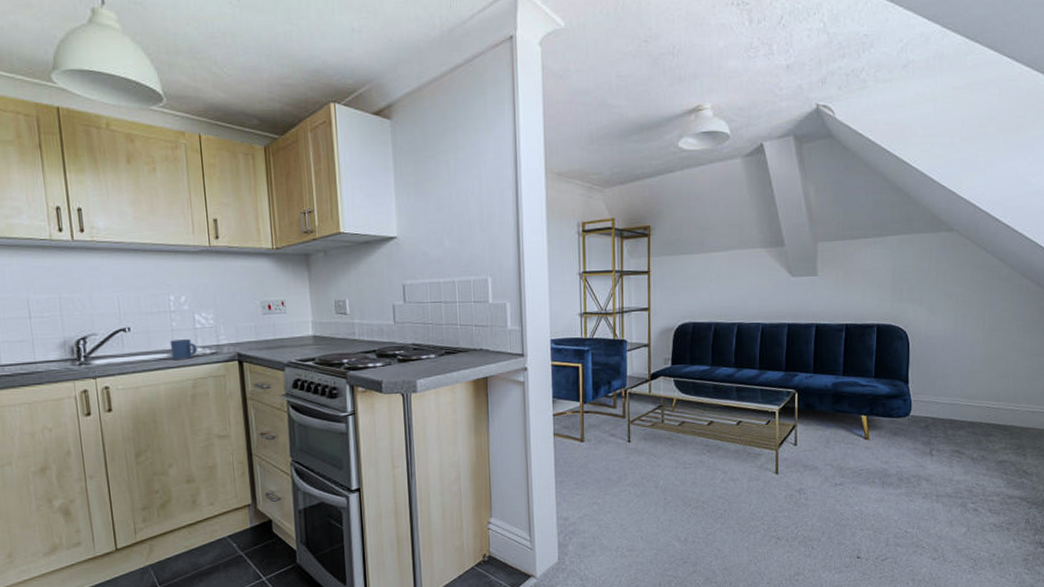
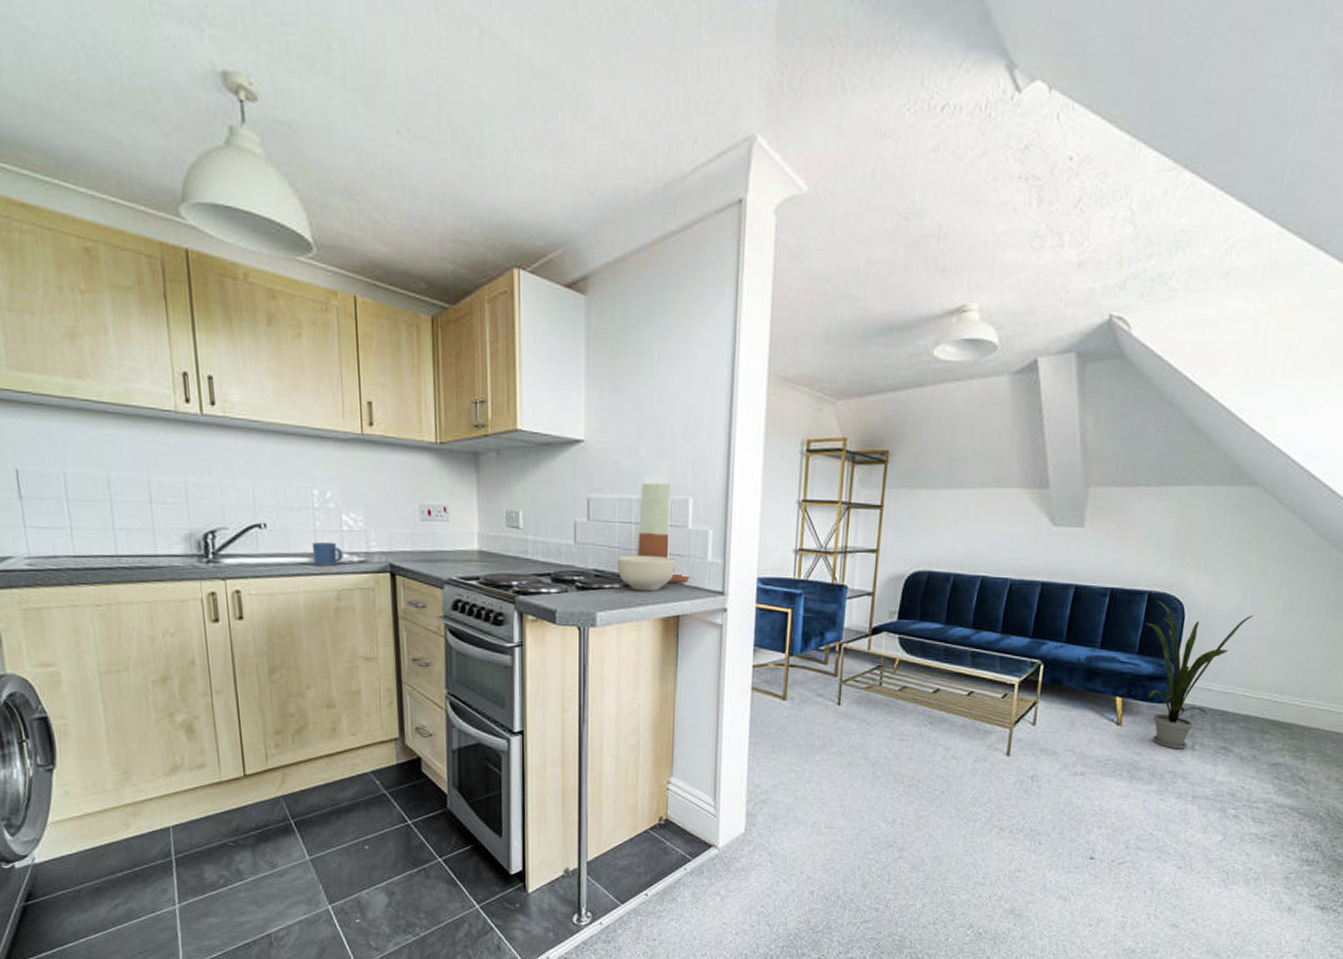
bowl: none [431,328,481,359] -> present [616,555,676,591]
vase: none [447,267,493,352] -> present [638,483,689,585]
house plant: none [877,331,967,456] -> present [1145,599,1255,750]

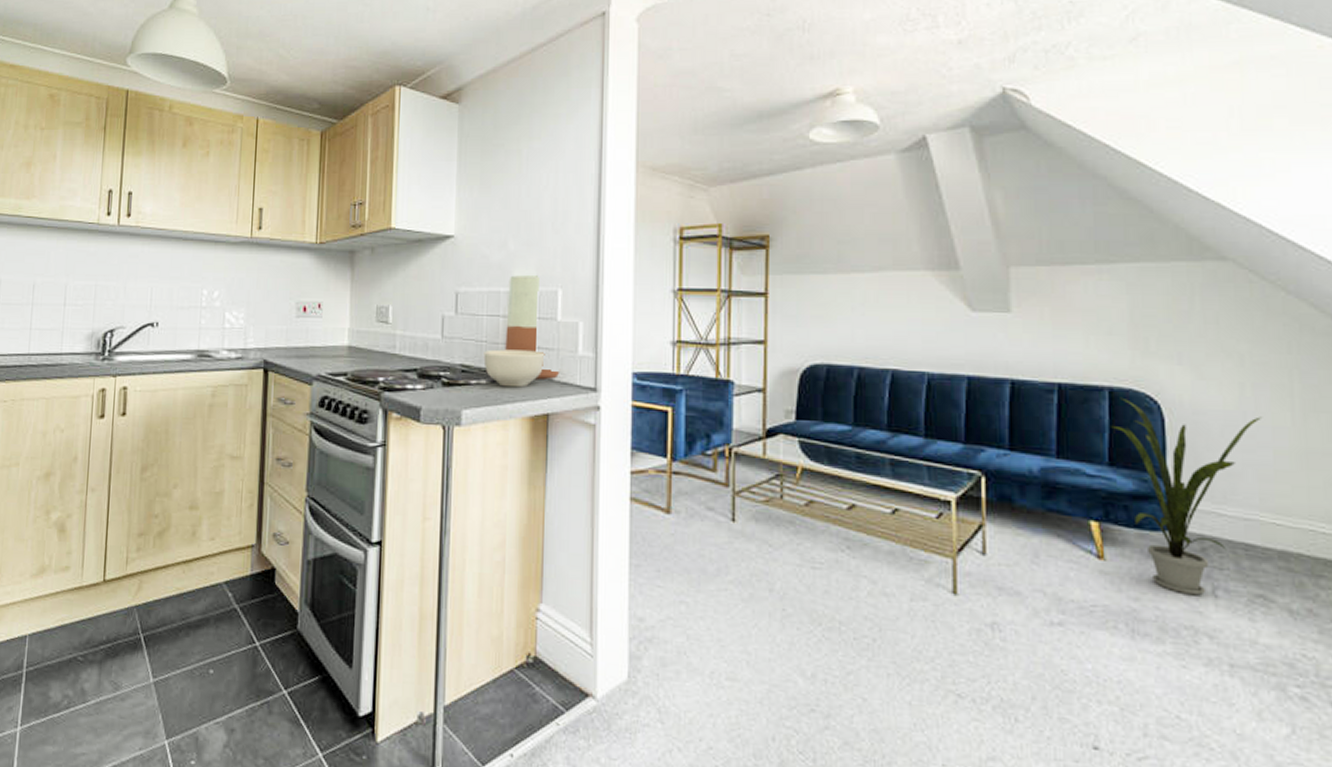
mug: present [311,542,343,567] -> none [195,340,223,364]

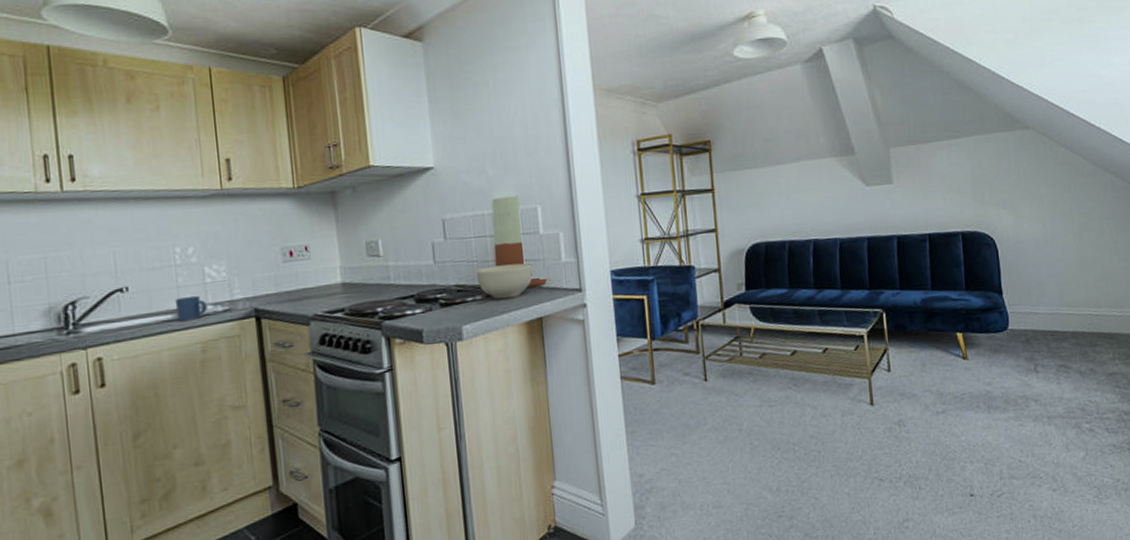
mug: none [195,340,223,364] -> present [175,296,207,322]
house plant: present [1111,397,1263,596] -> none [965,238,1057,374]

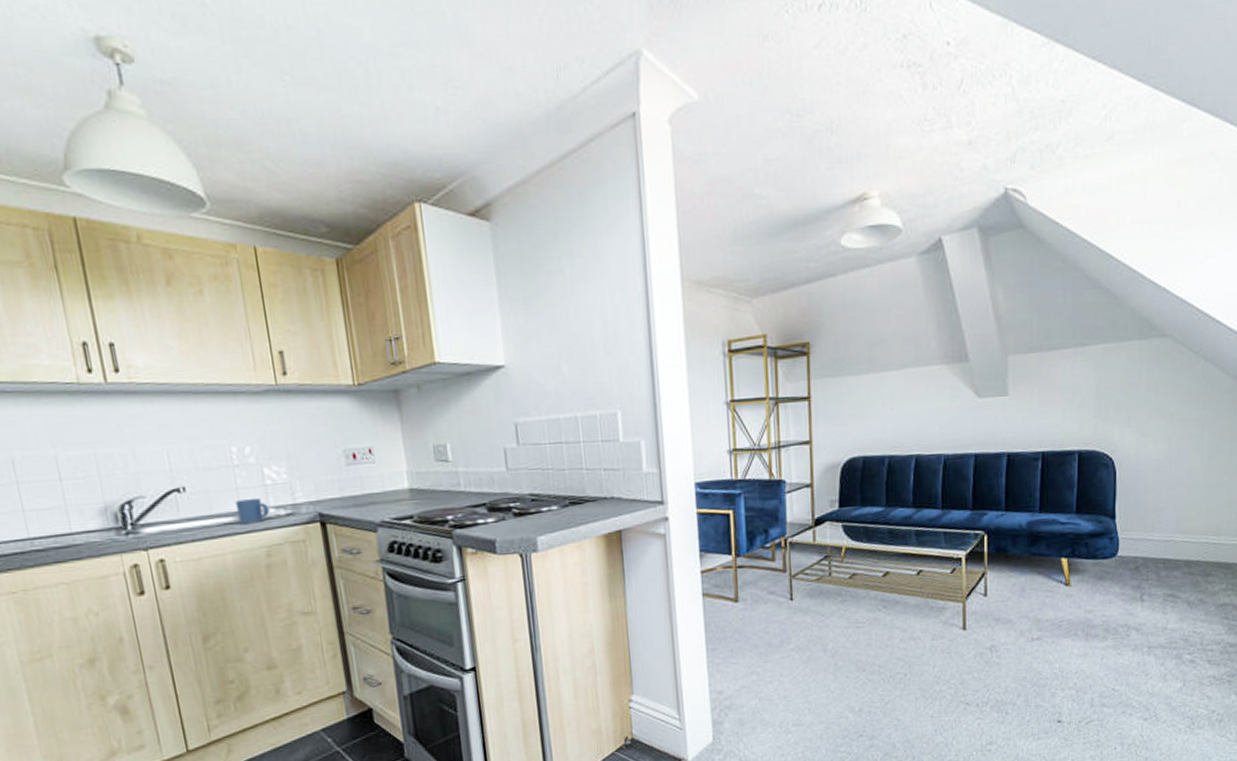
bowl: present [476,263,533,300] -> none [551,472,612,510]
vase: present [491,196,547,289] -> none [567,399,627,501]

